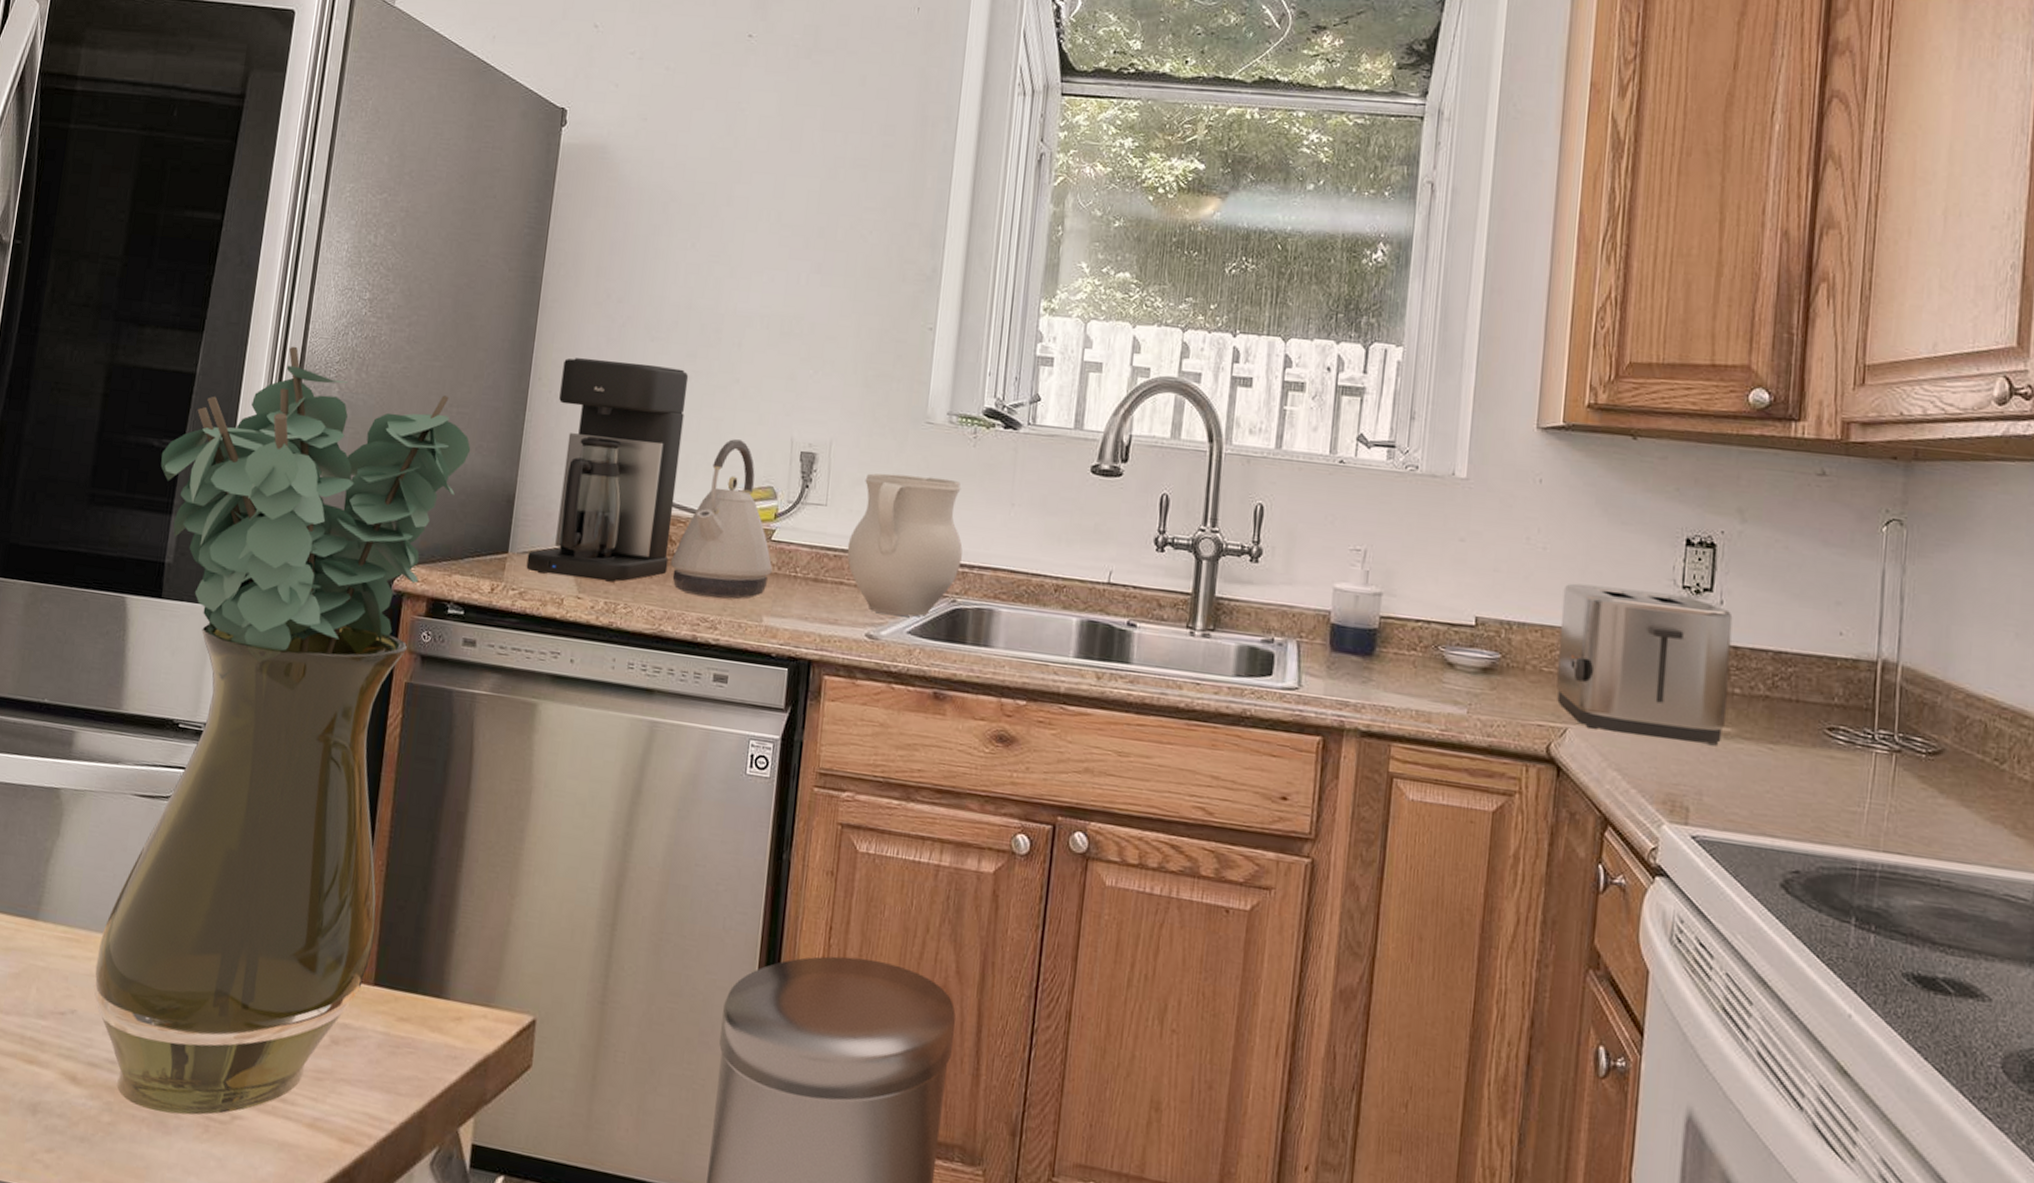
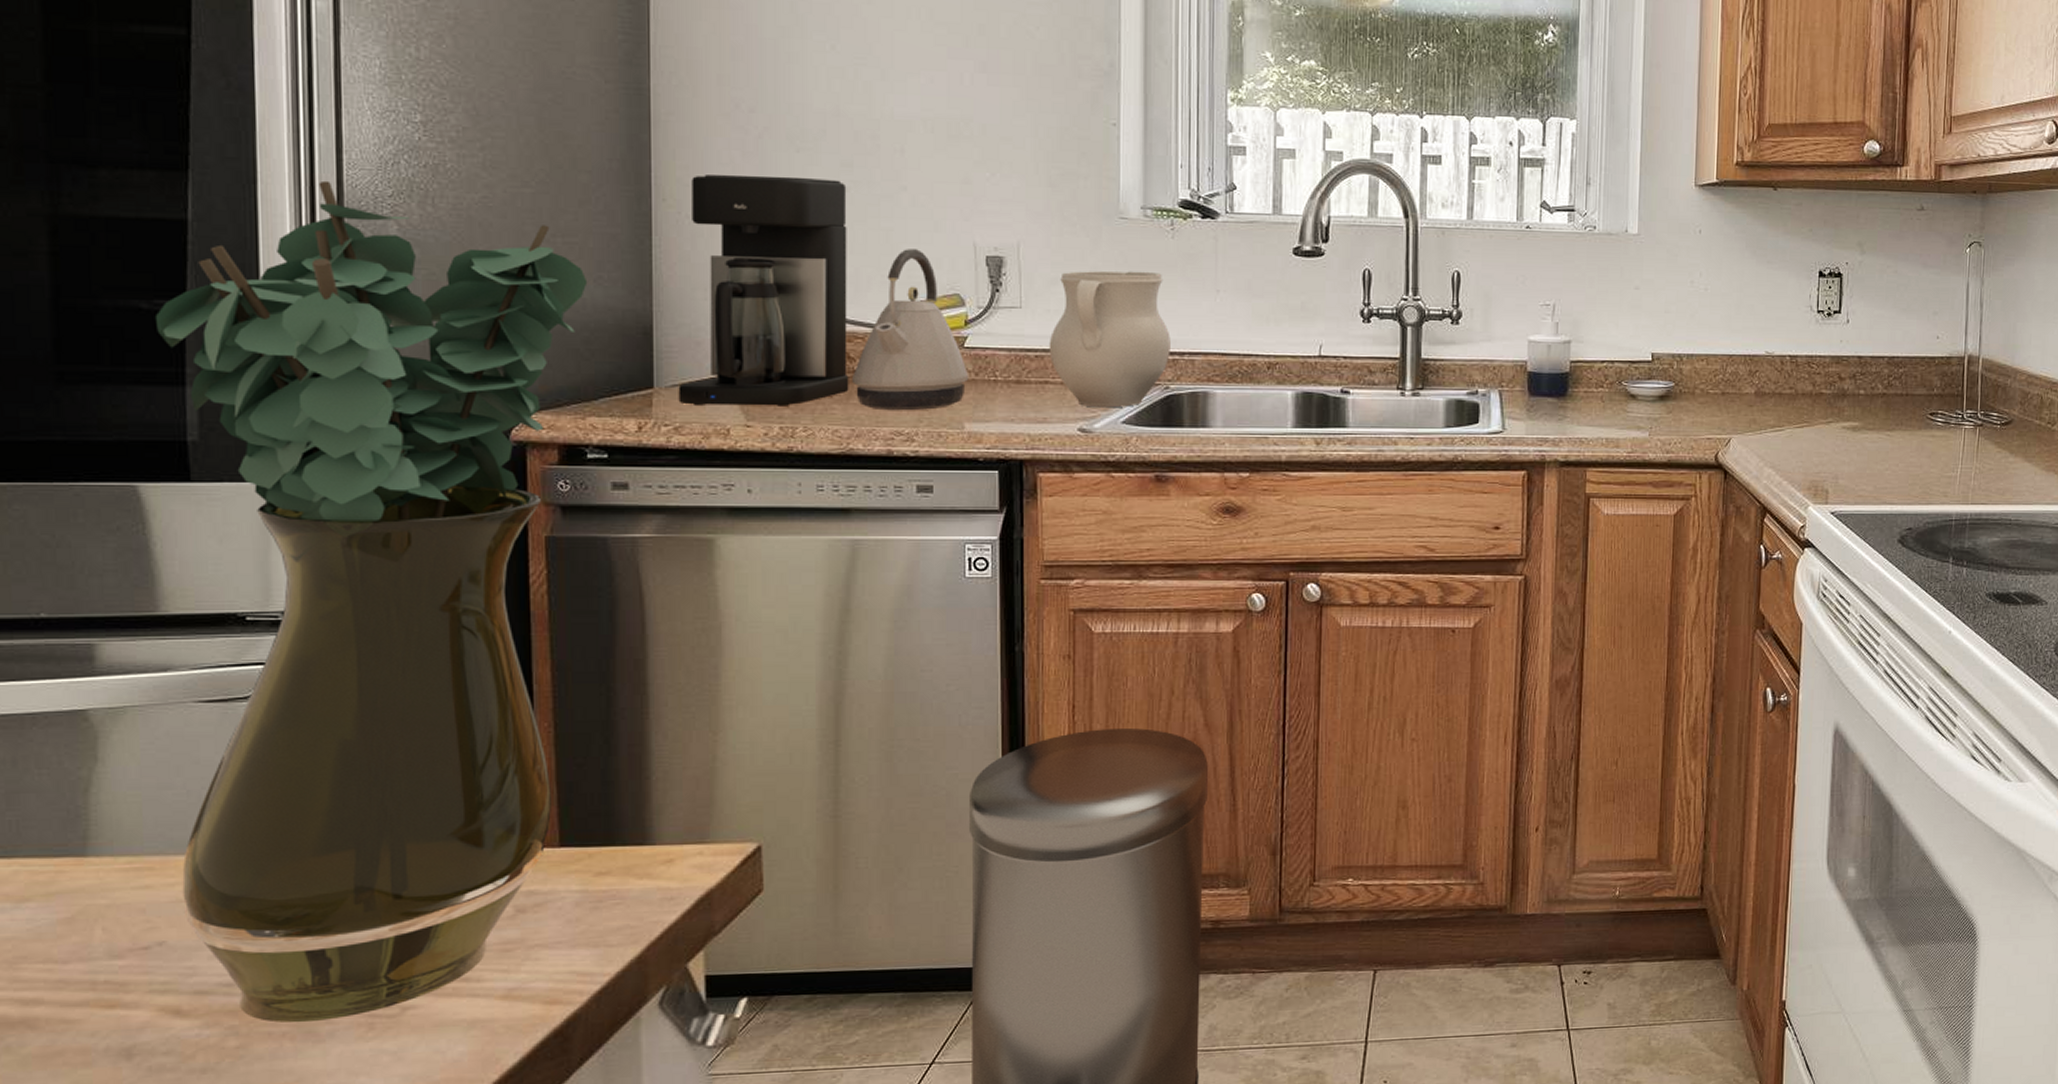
toaster: present [1556,583,1733,746] -> none [1720,316,1857,438]

